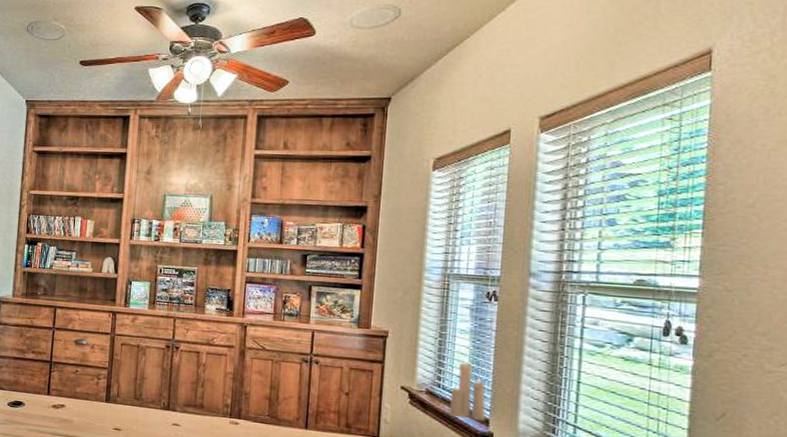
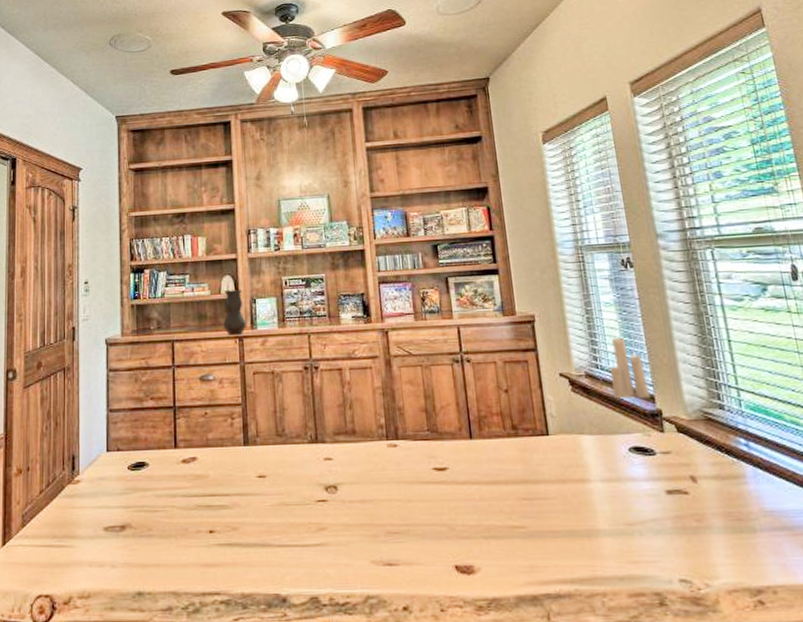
vase: none [100,270,121,311] -> present [223,289,247,337]

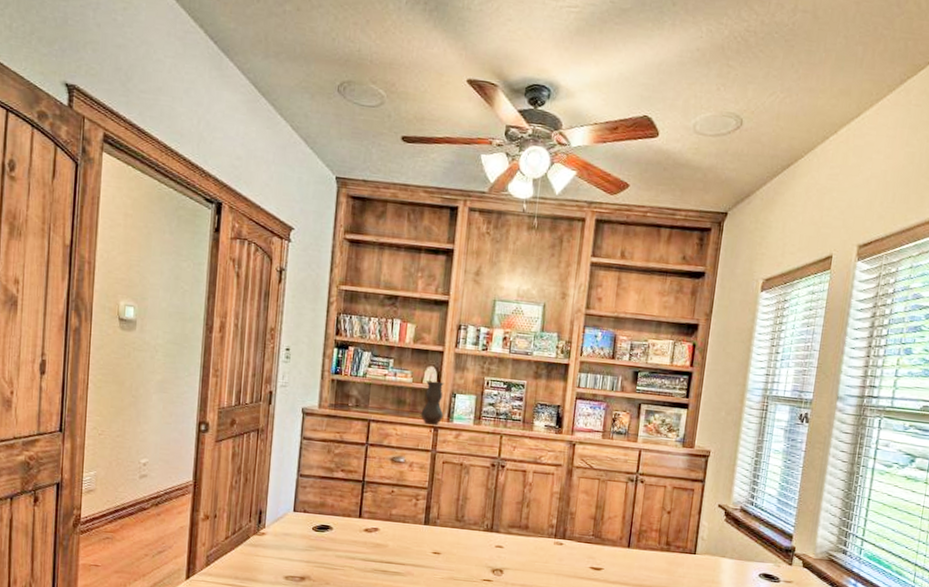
candle: present [609,331,651,400] -> none [758,476,792,536]

